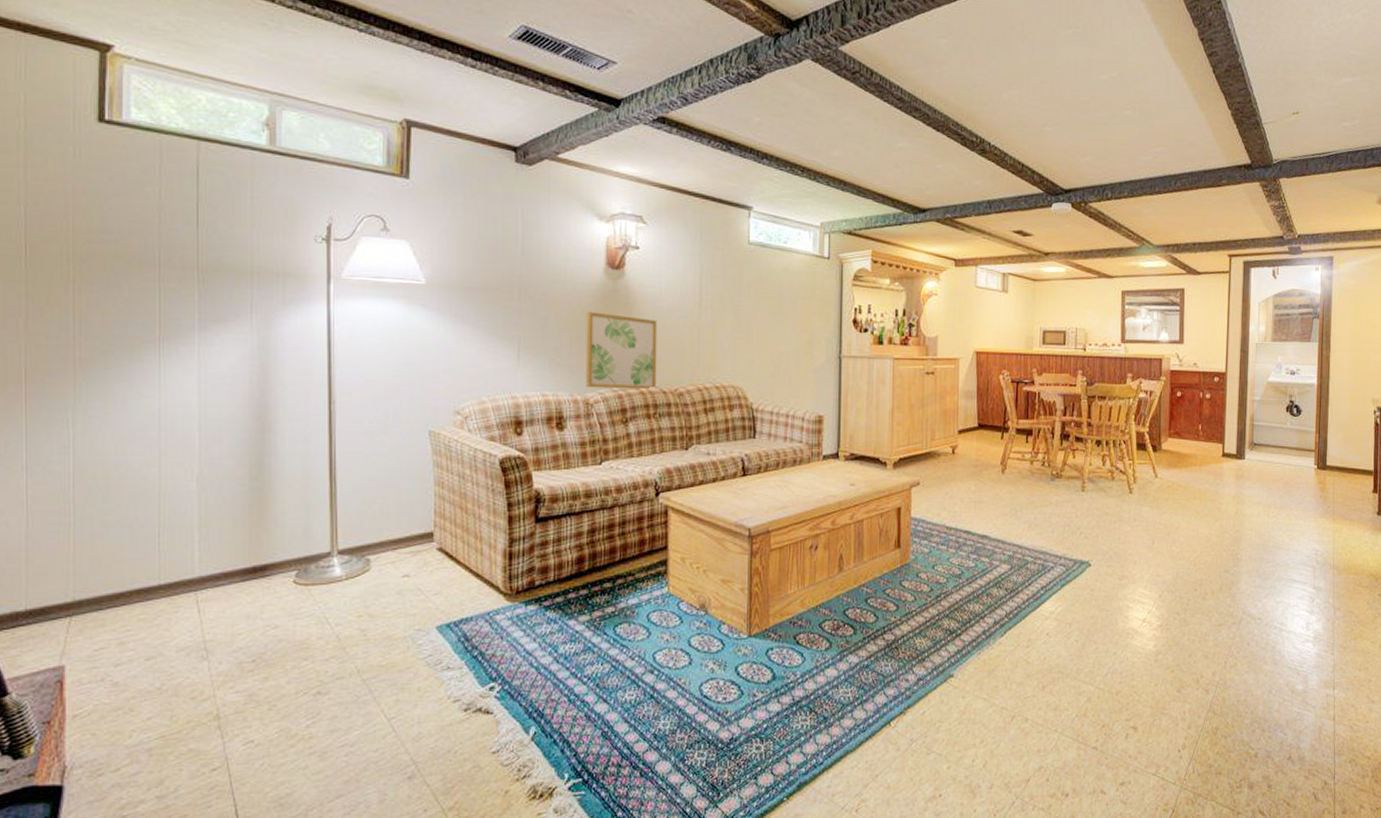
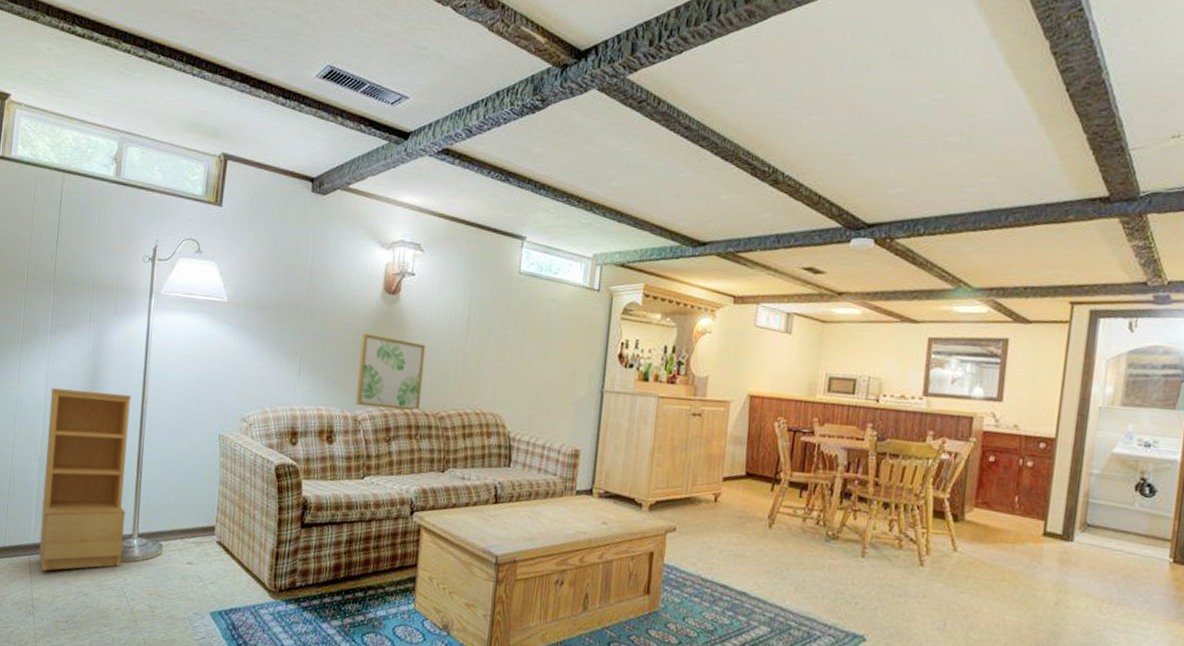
bookshelf: none [206,393,320,608] -> present [39,388,132,572]

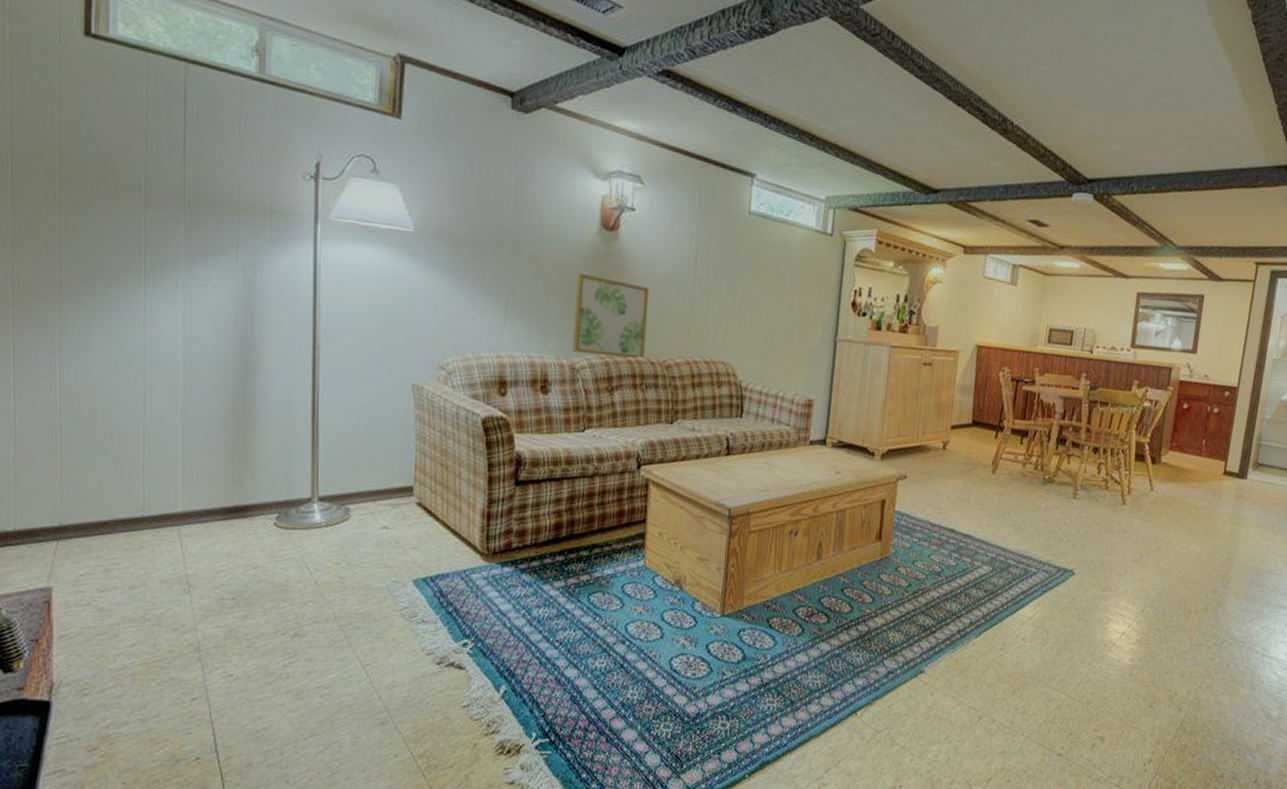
bookshelf: present [39,388,132,572] -> none [191,329,301,544]

